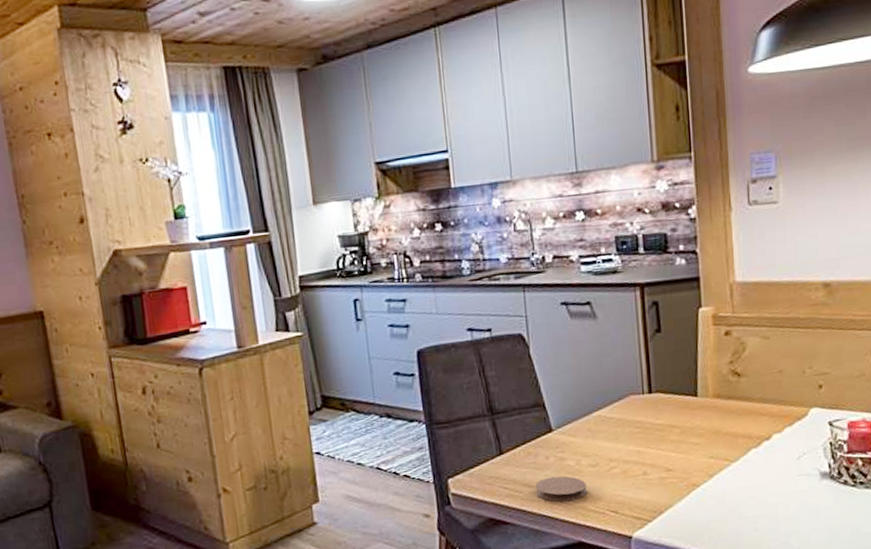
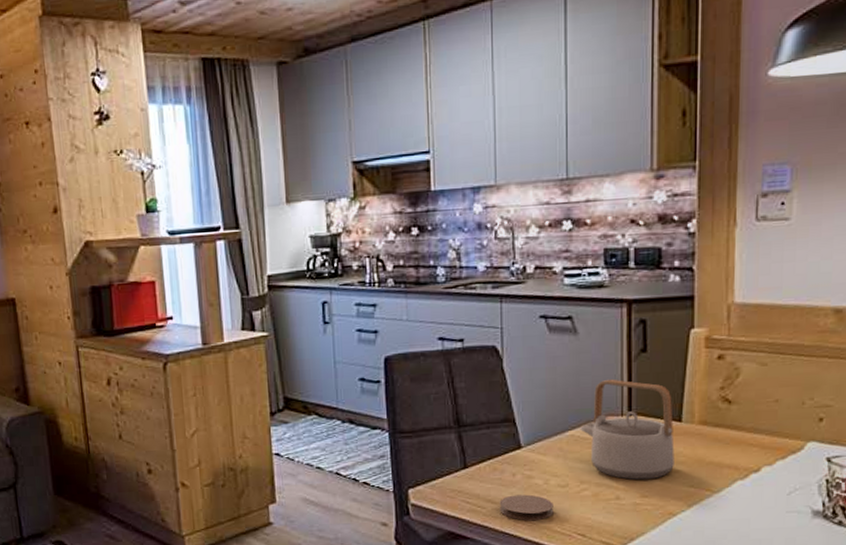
teapot: none [605,359,694,455] -> present [580,378,674,480]

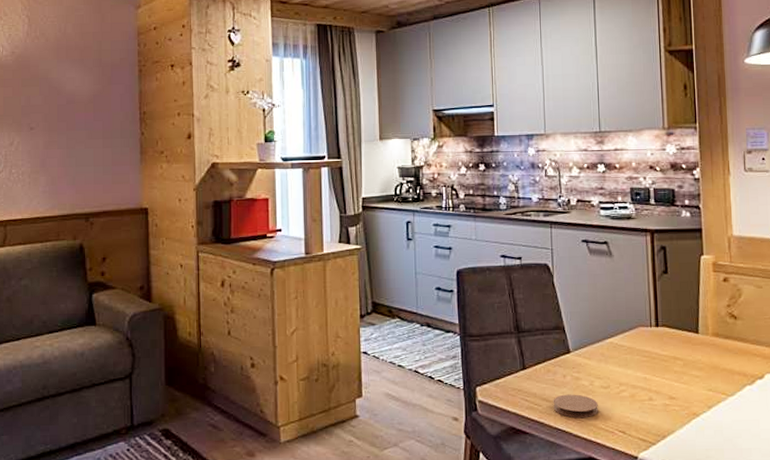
teapot: present [580,378,674,480] -> none [617,295,695,384]

